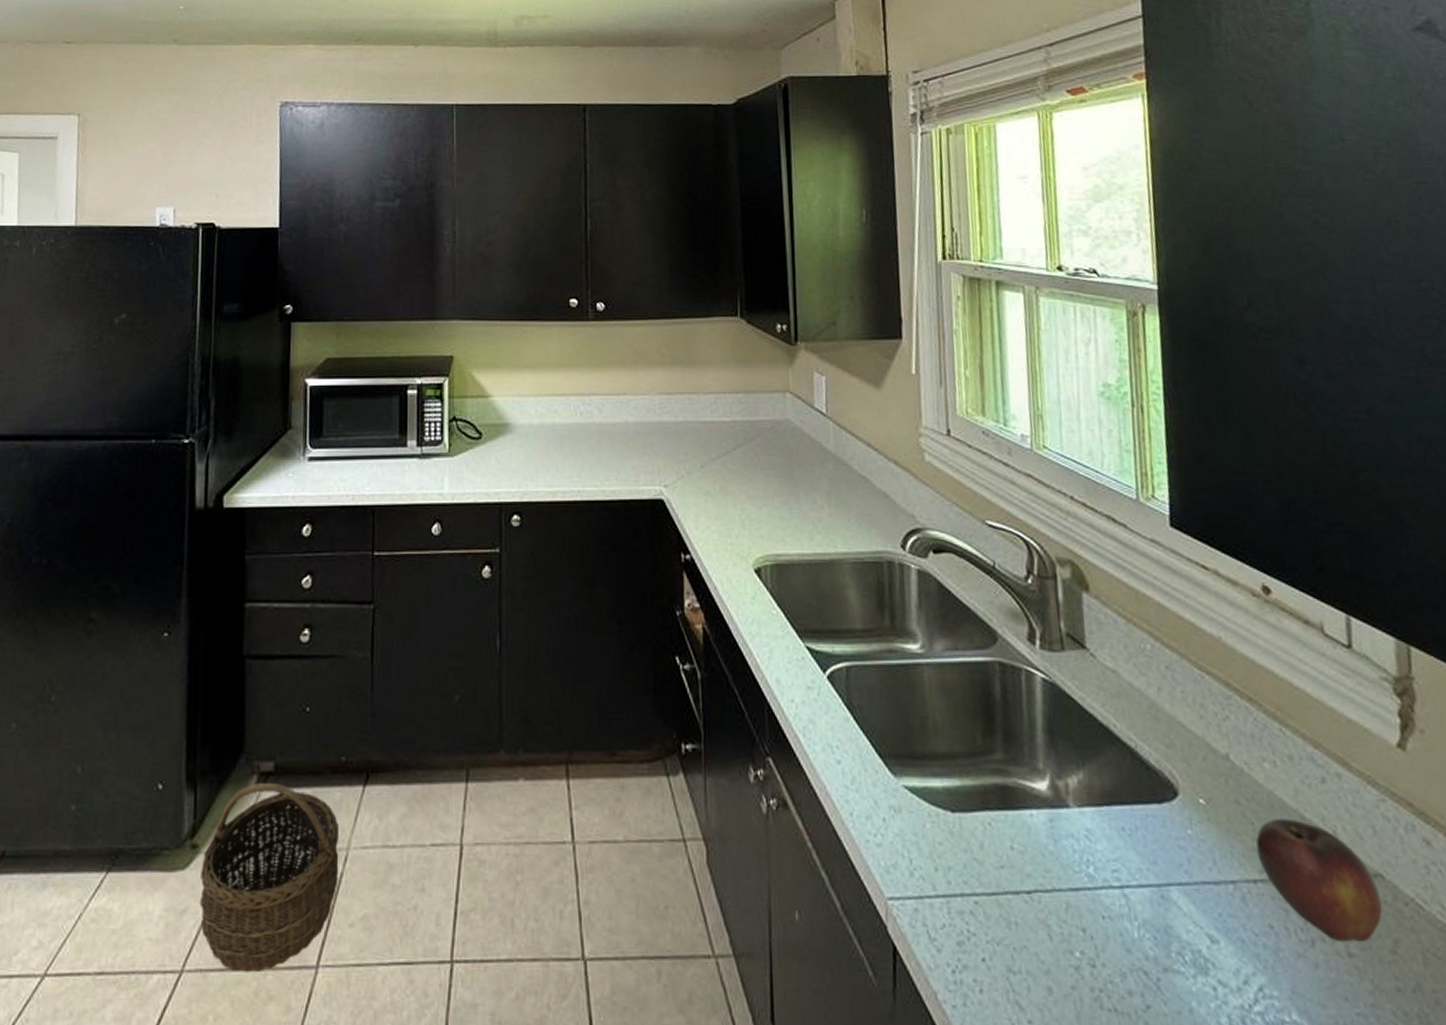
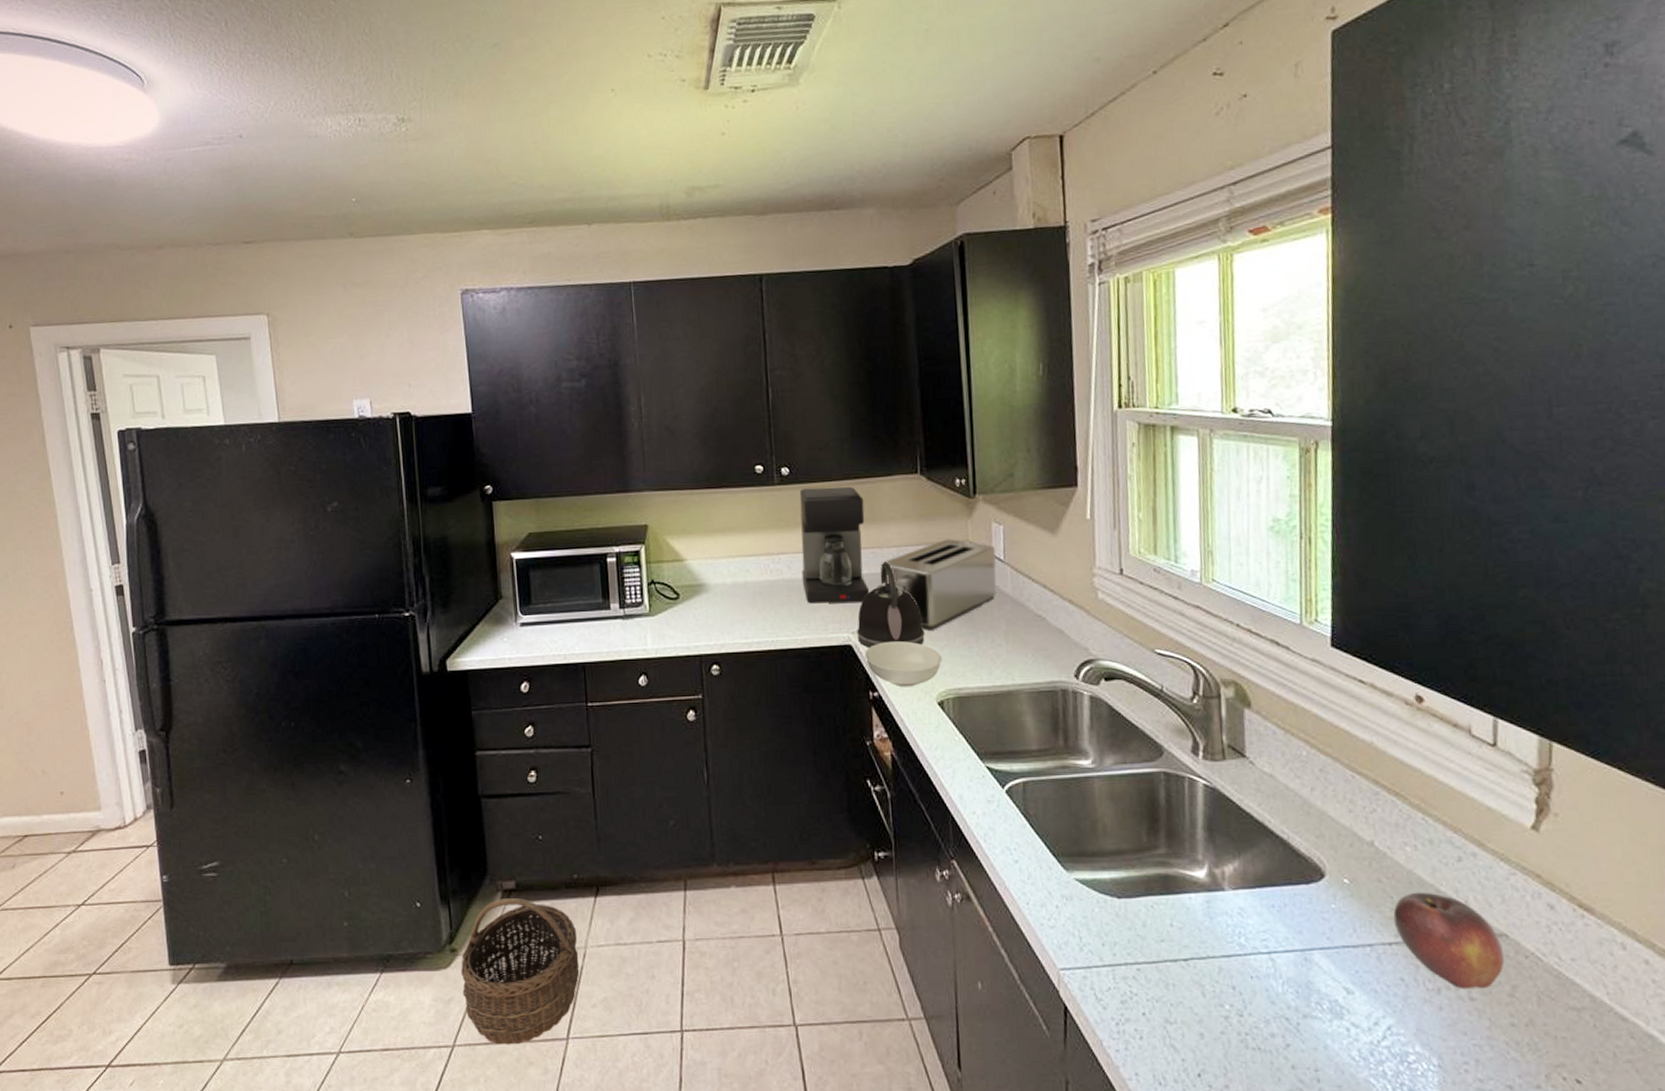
coffee maker: none [613,326,685,451] -> present [799,486,870,604]
kettle: none [670,409,742,504] -> present [857,561,925,648]
bowl: none [677,498,760,550] -> present [864,641,942,687]
toaster: none [697,388,819,487] -> present [880,539,997,631]

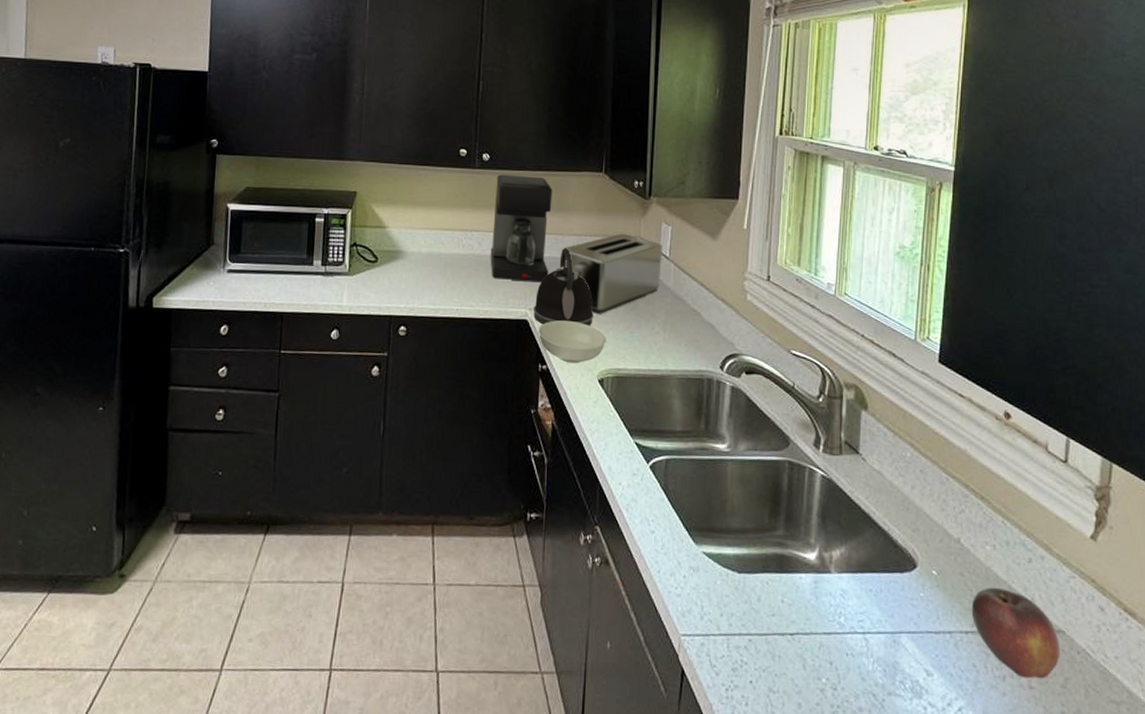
wicker basket: present [461,897,580,1045] -> none [125,529,243,673]

